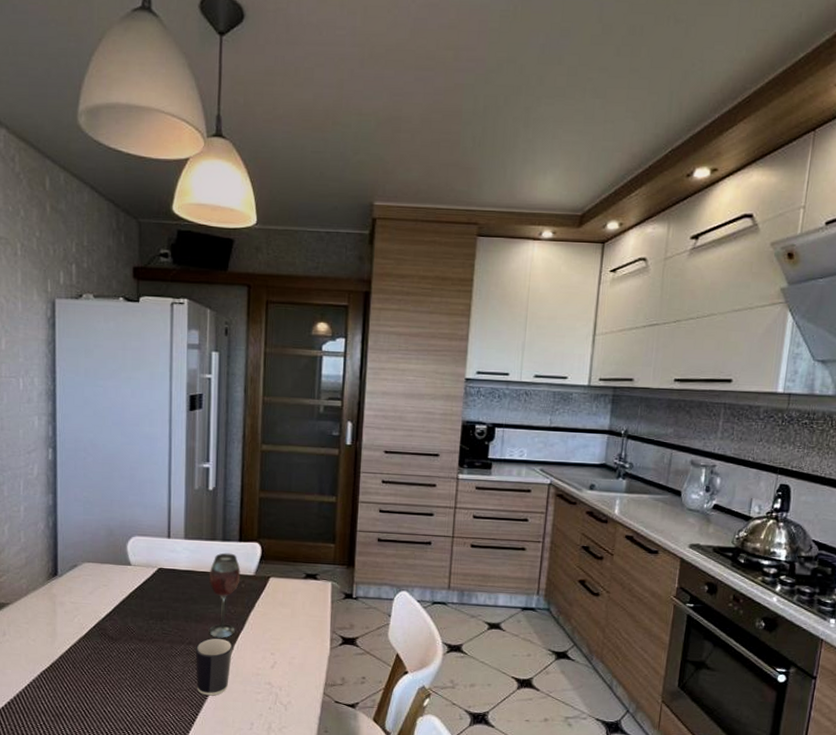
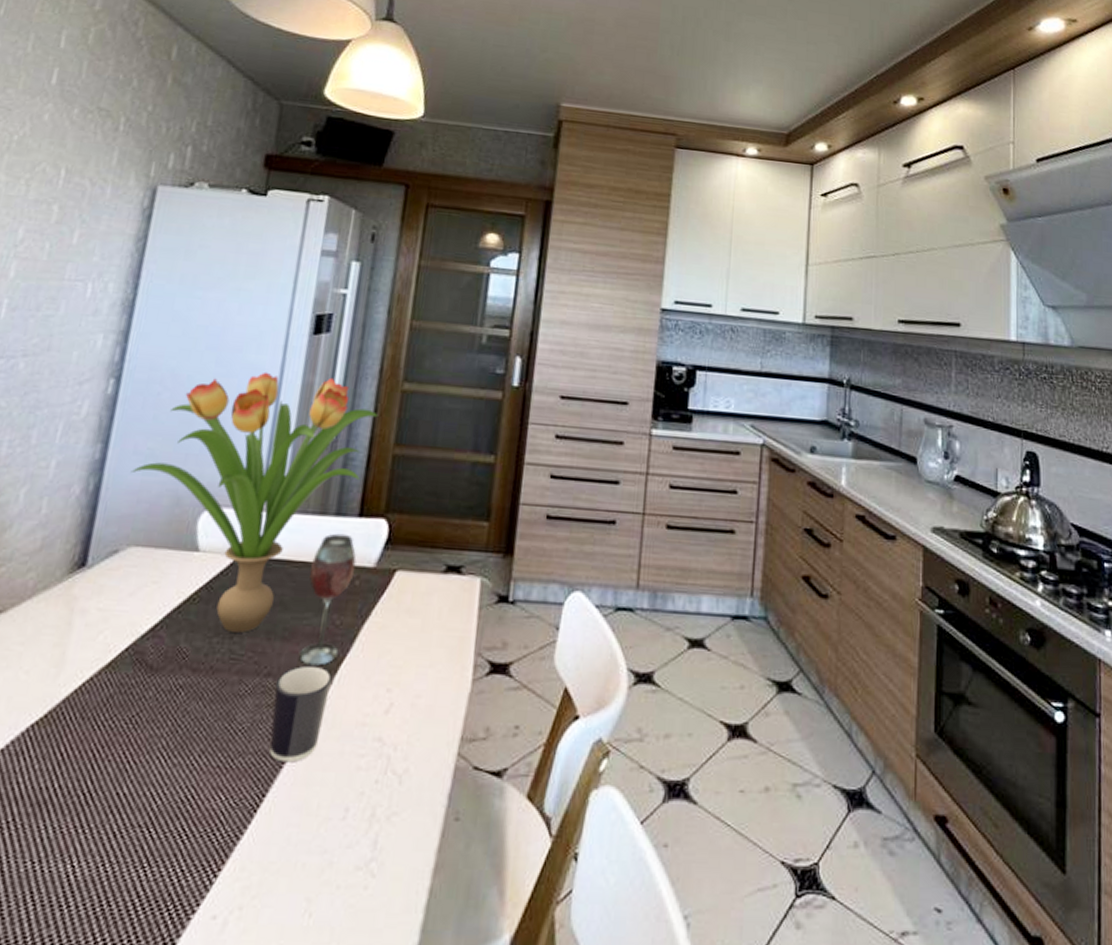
flower arrangement: none [75,440,245,617] -> present [130,372,378,633]

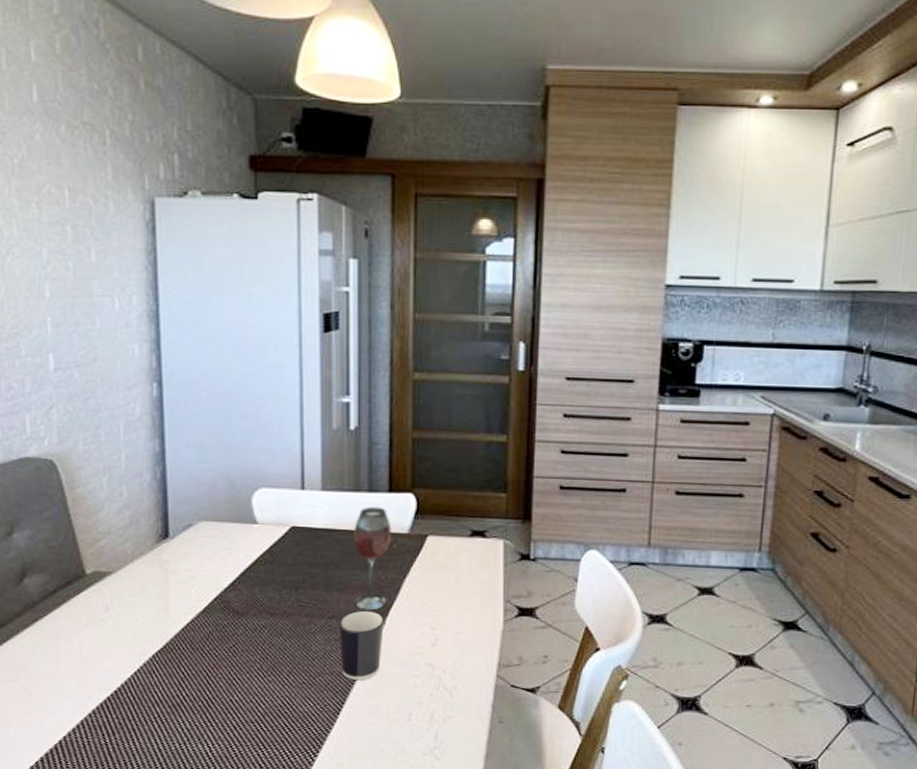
flower arrangement: present [130,372,378,633] -> none [188,369,394,586]

